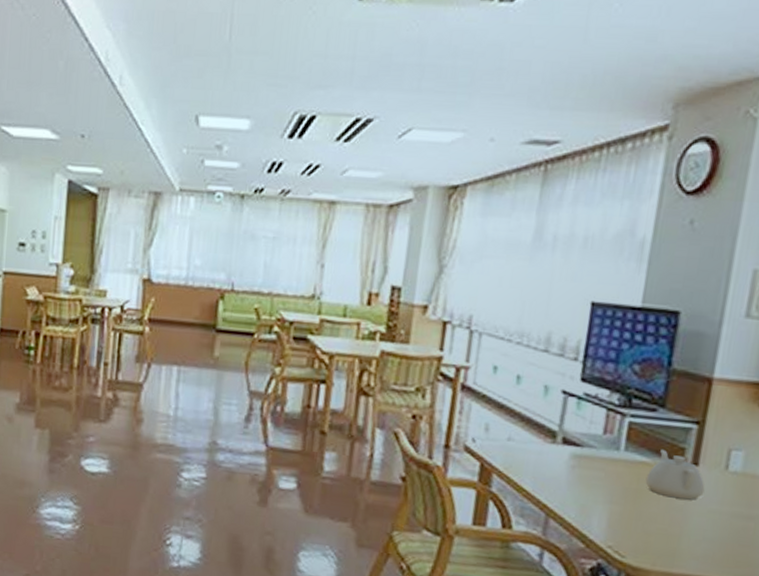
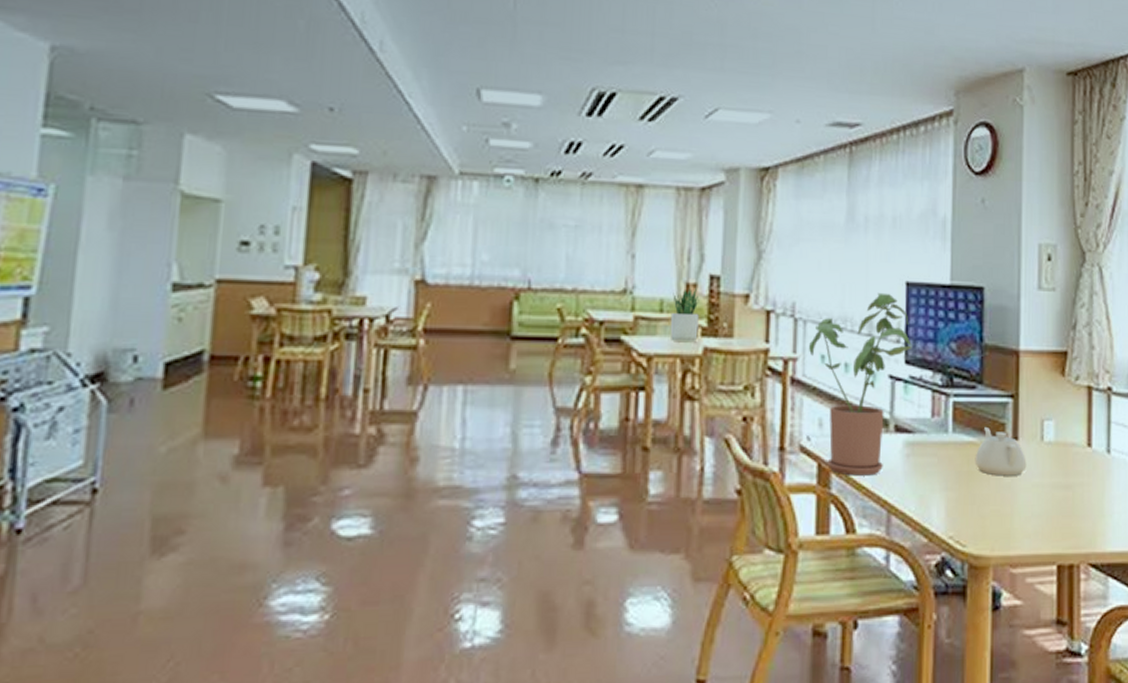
planter: none [351,296,380,345] -> present [670,287,699,341]
house plant: none [482,311,591,481] -> present [809,292,913,476]

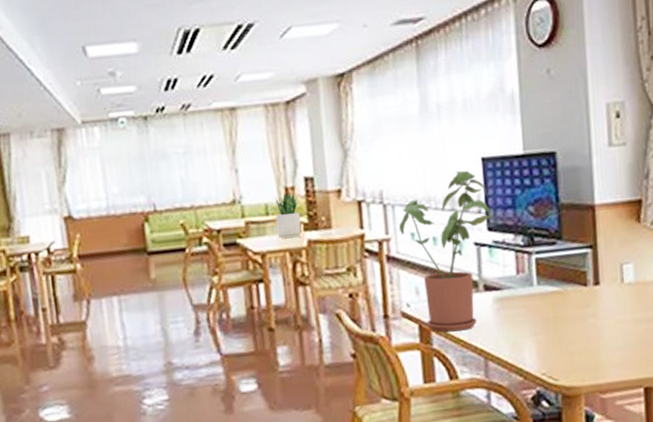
teapot: present [975,426,1027,476] -> none [560,276,609,318]

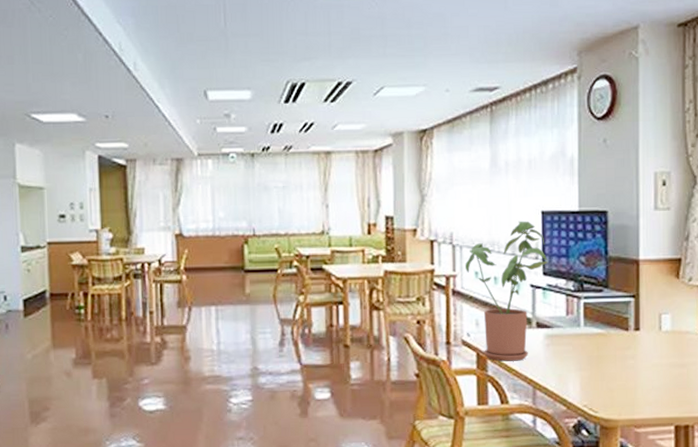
planter: present [275,190,302,238] -> none [358,226,379,267]

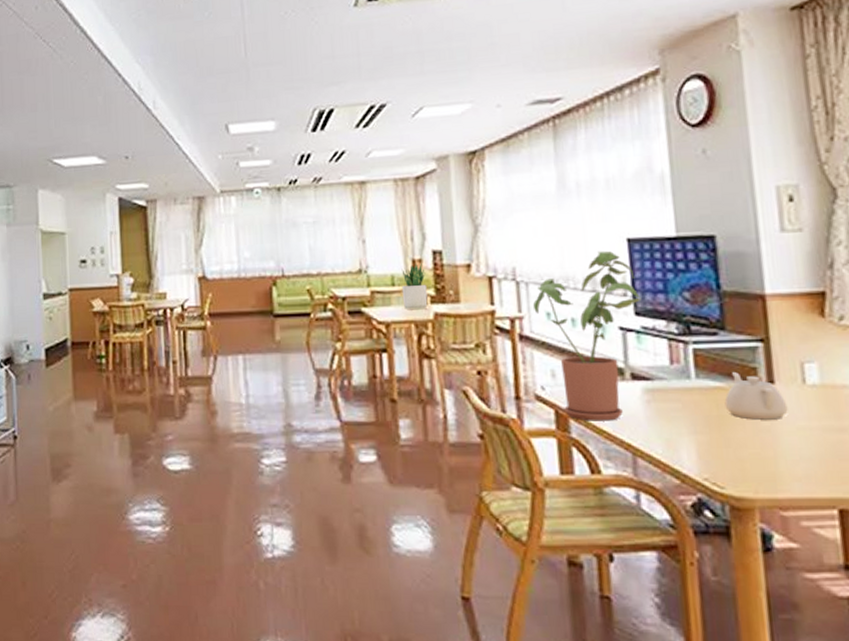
planter: none [358,226,379,267] -> present [401,262,428,309]
teapot: none [603,320,647,359] -> present [724,371,788,420]

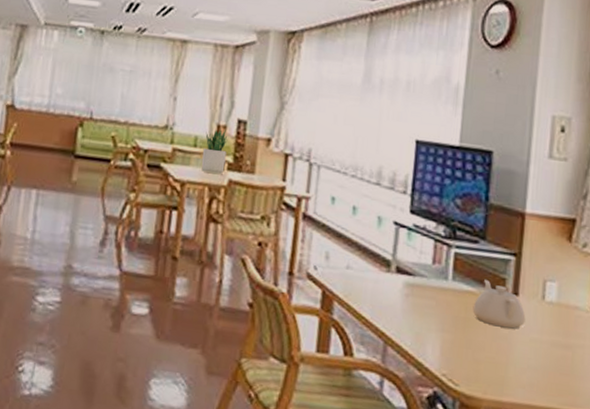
house plant: present [533,250,642,421] -> none [321,147,419,308]

